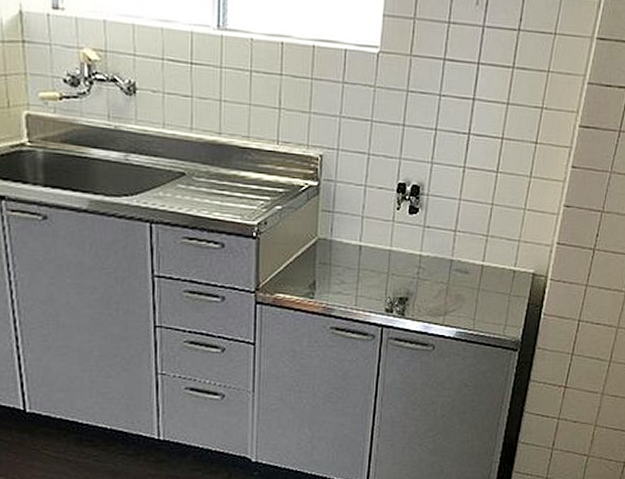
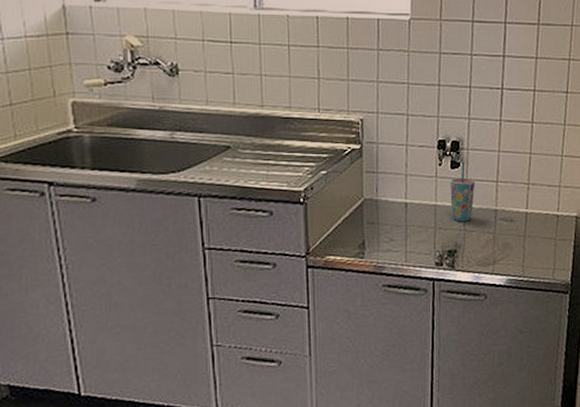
cup: none [405,208,433,270] -> present [450,162,476,222]

